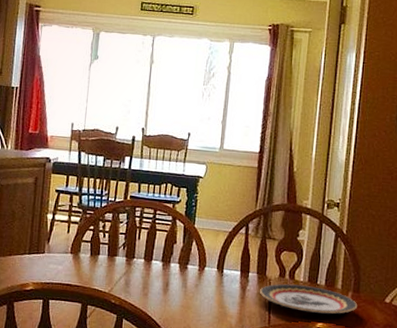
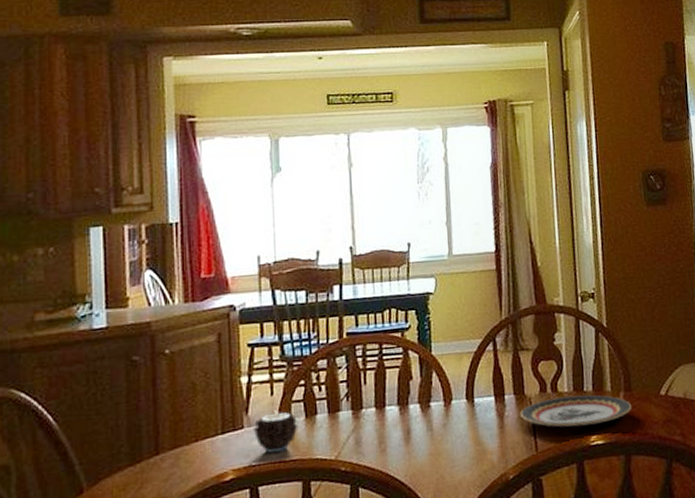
candle: none [51,244,84,277] -> present [253,410,298,453]

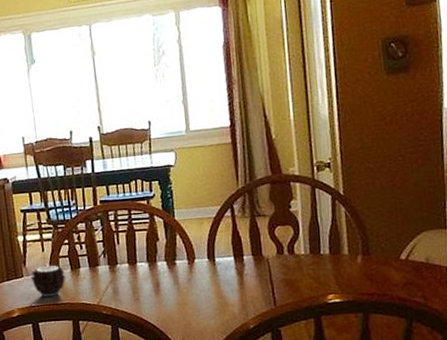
plate: present [519,395,632,427] -> none [258,257,371,286]

